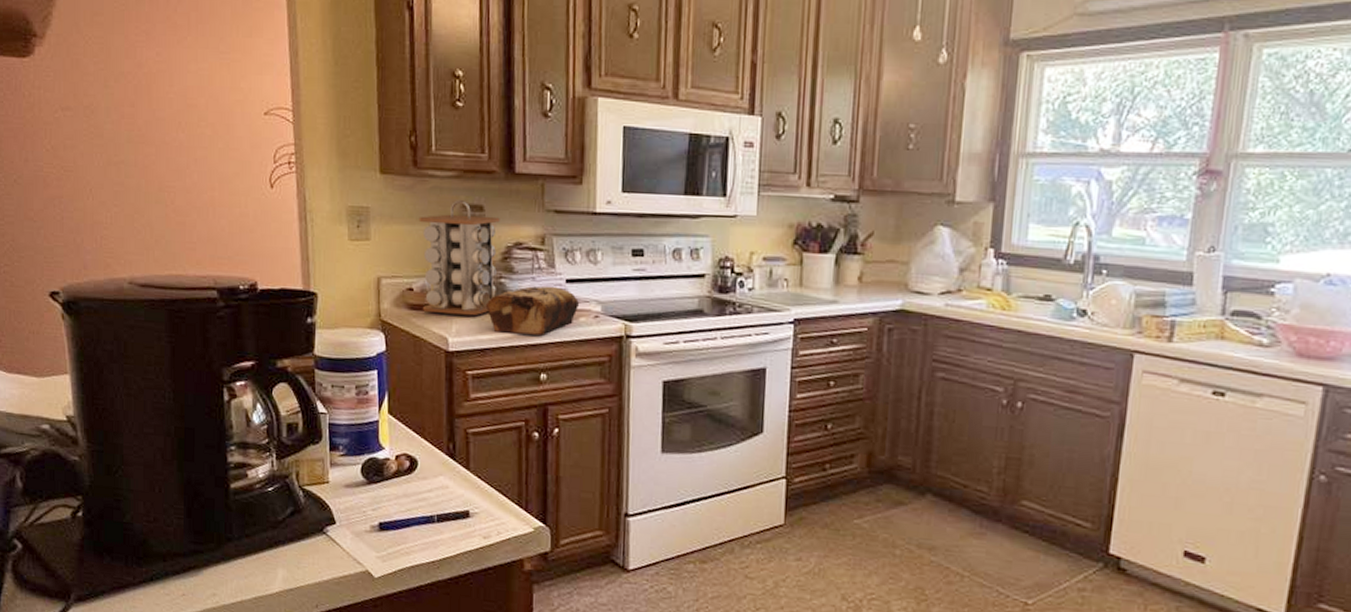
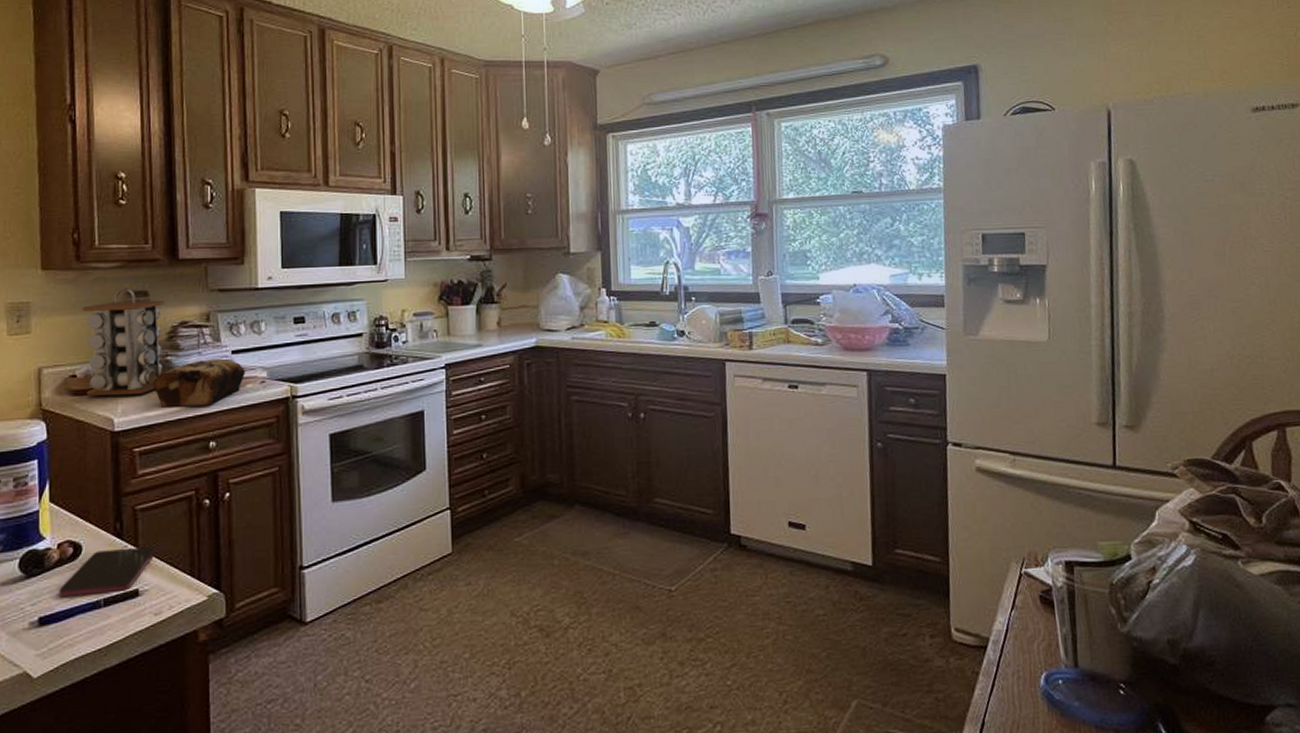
smartphone: none [396,468,486,511] -> present [59,546,156,598]

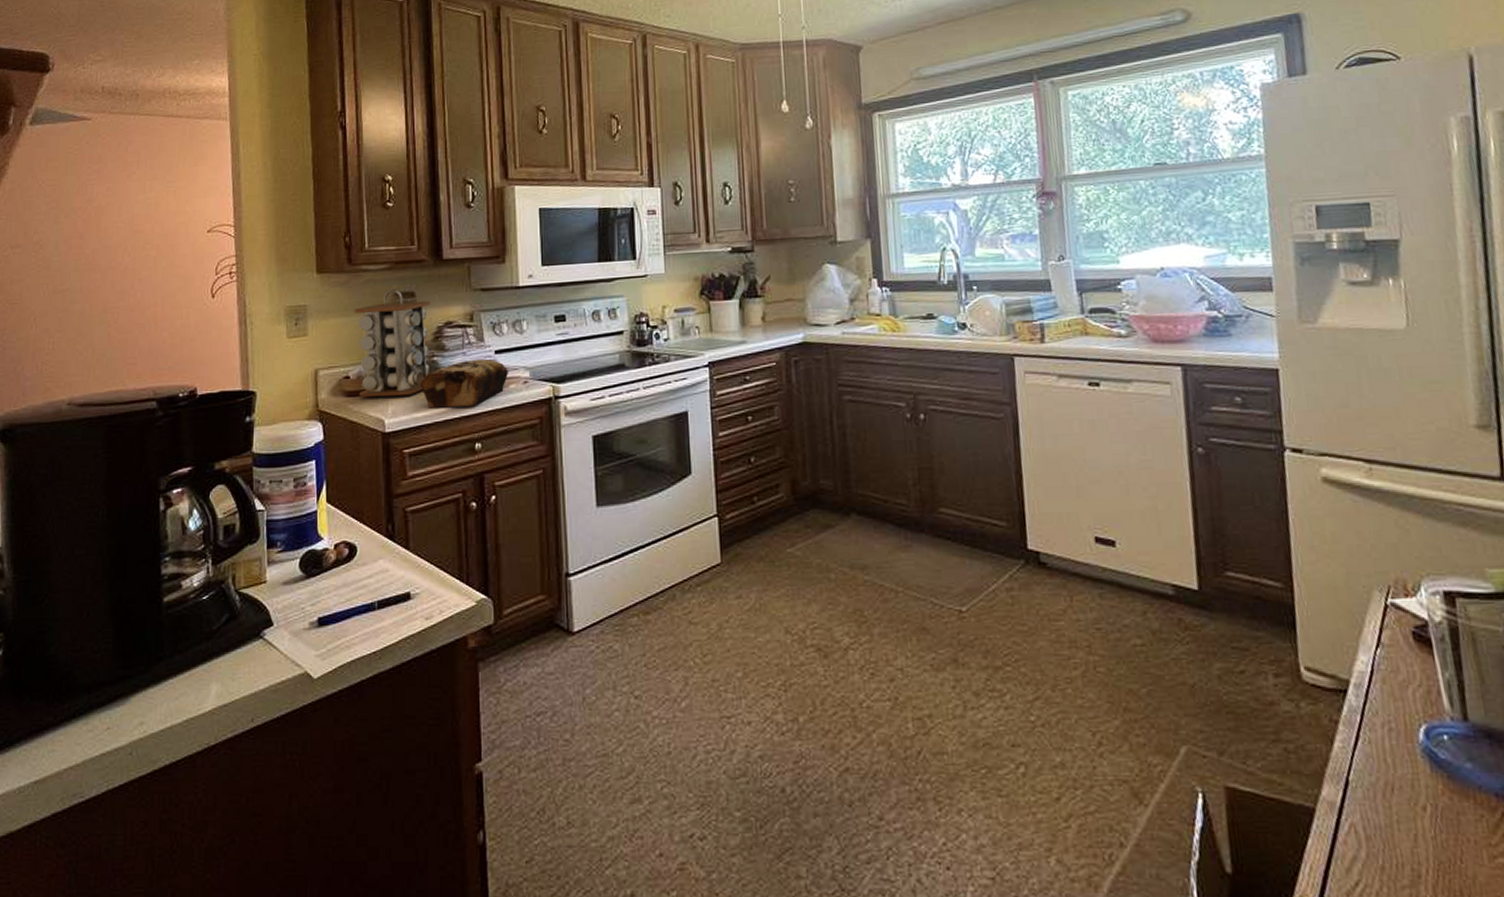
smartphone: present [59,546,156,598] -> none [336,549,426,598]

